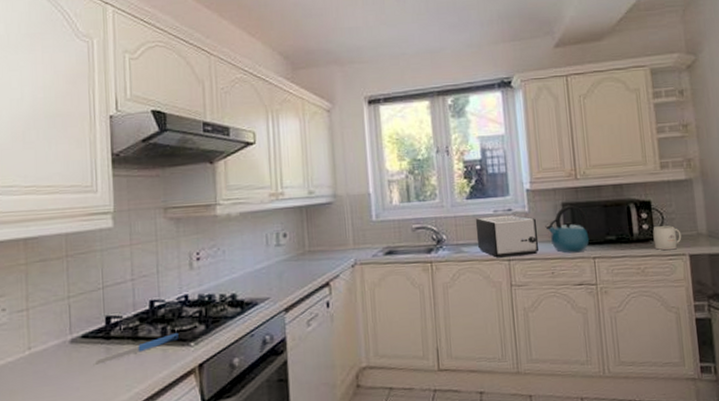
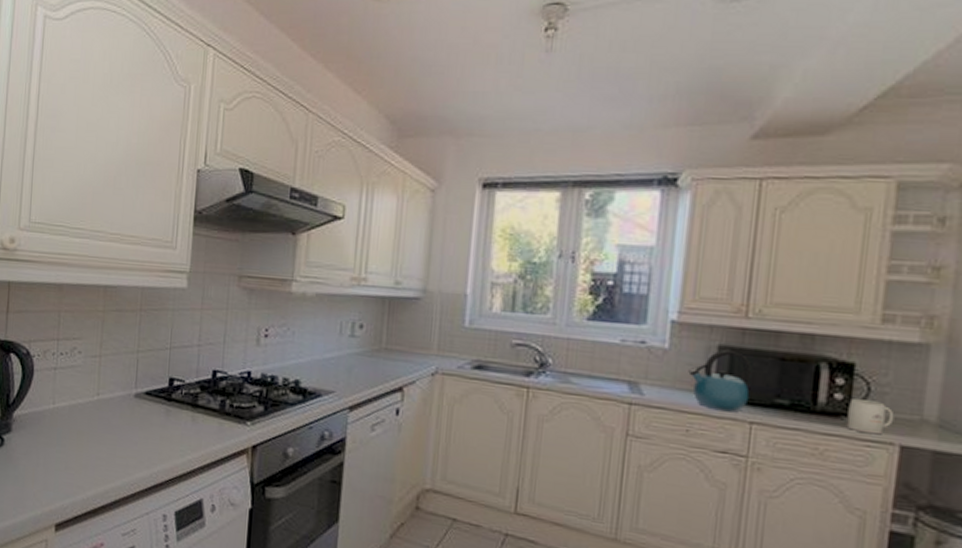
knife: present [93,332,179,367] -> none [152,408,236,425]
toaster: present [475,214,538,258] -> none [592,346,677,404]

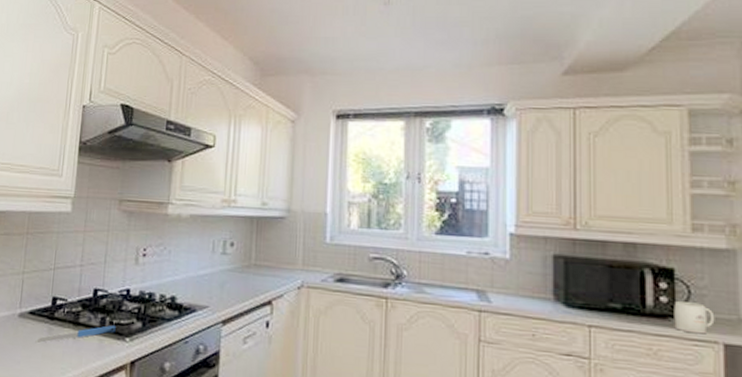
knife: none [152,408,236,425] -> present [35,325,116,344]
kettle: present [688,349,753,412] -> none [529,258,586,317]

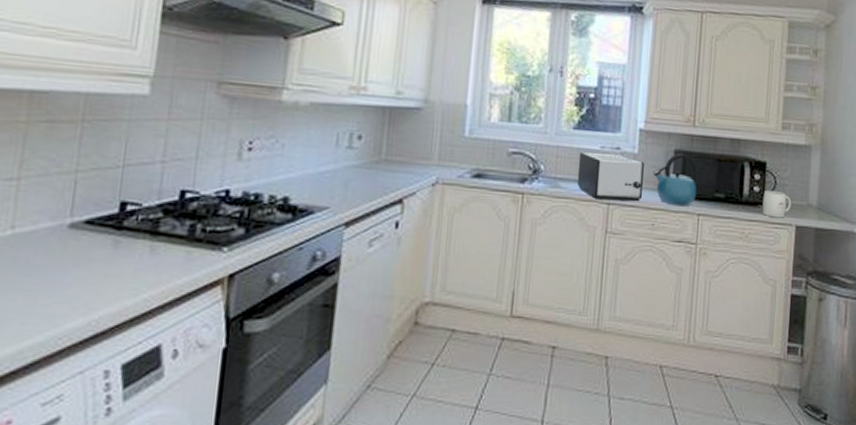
knife: present [35,325,116,344] -> none [94,232,210,260]
toaster: none [443,258,518,310] -> present [577,152,644,202]
kettle: none [529,258,586,317] -> present [653,153,699,207]

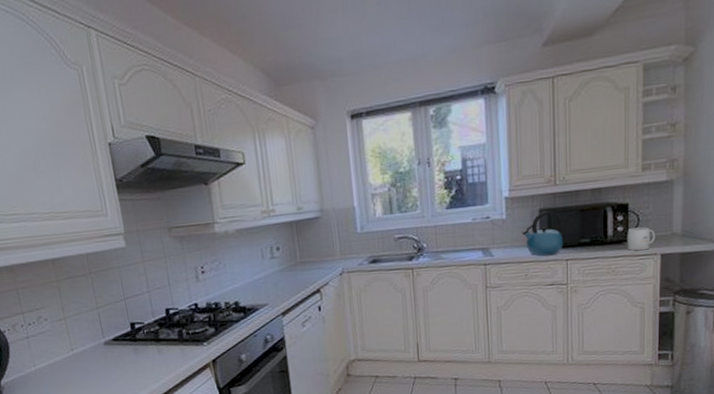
toaster: present [577,152,644,202] -> none [454,222,514,263]

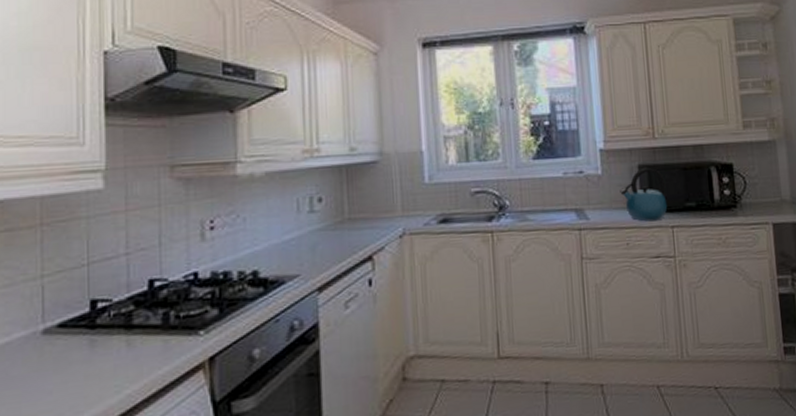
mug: present [627,227,656,251] -> none [734,191,765,219]

